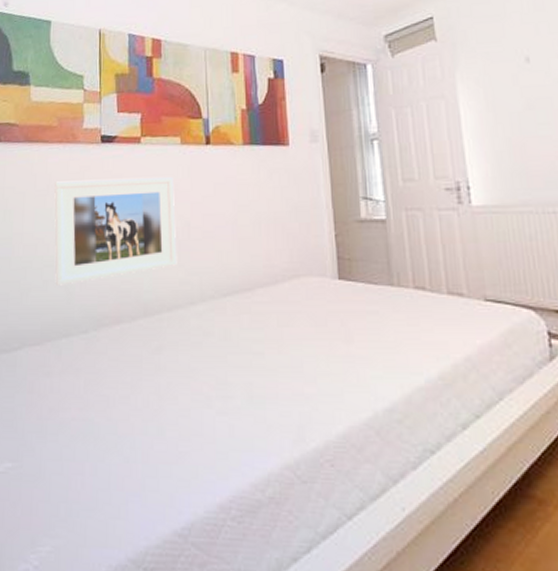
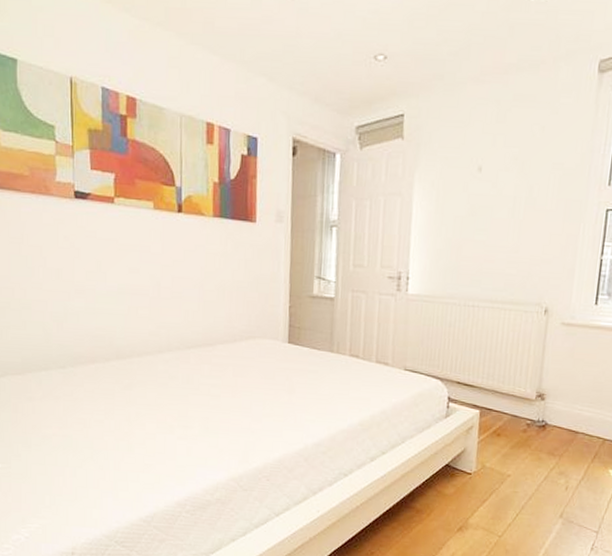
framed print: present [54,177,177,286] -> none [29,231,148,327]

